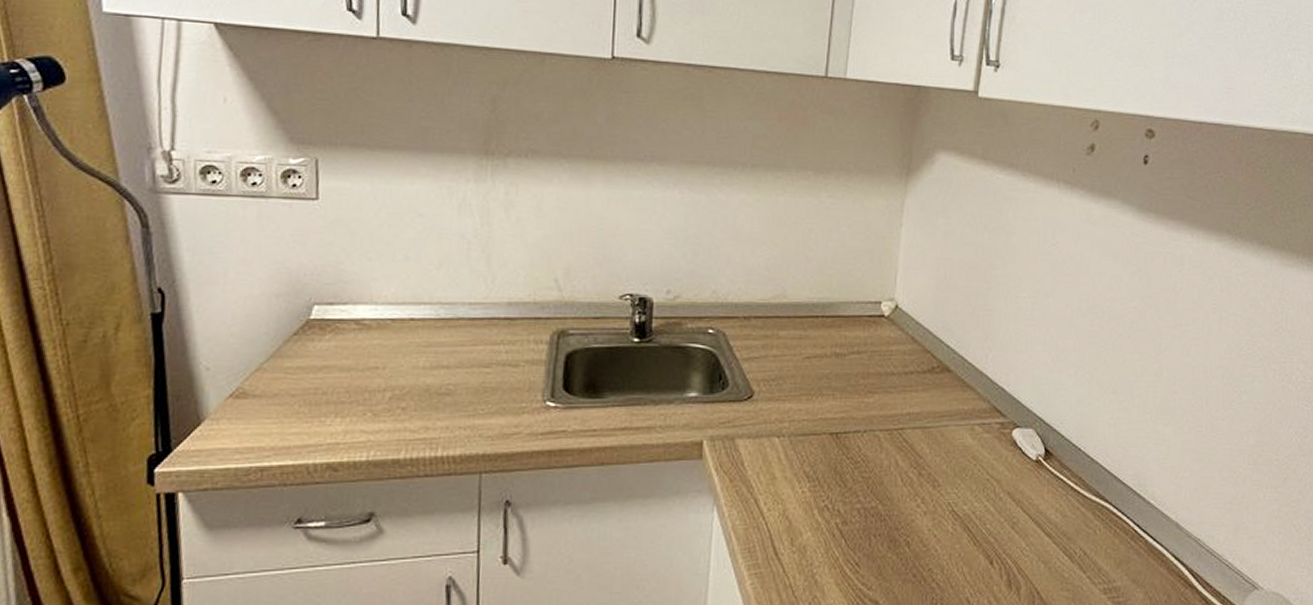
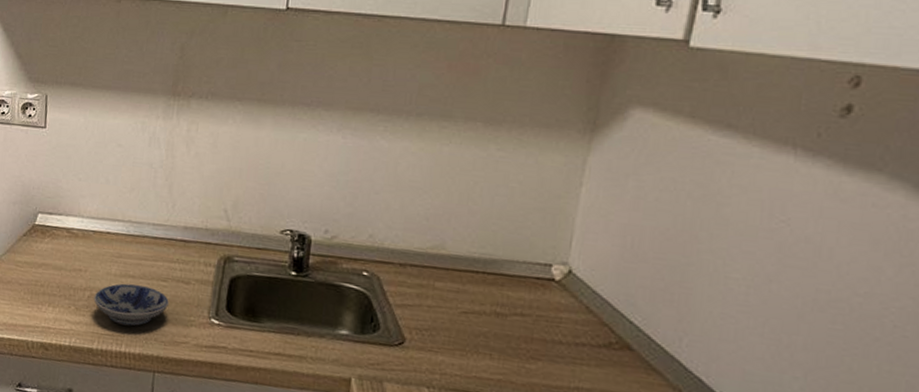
bowl: none [397,376,494,425] -> present [93,283,169,326]

